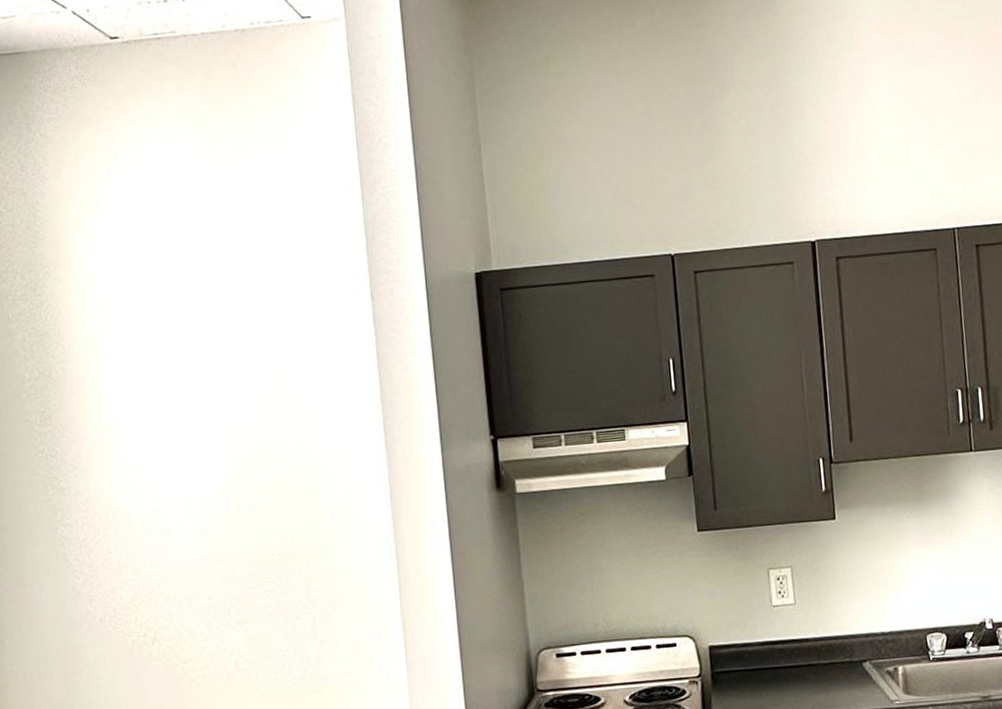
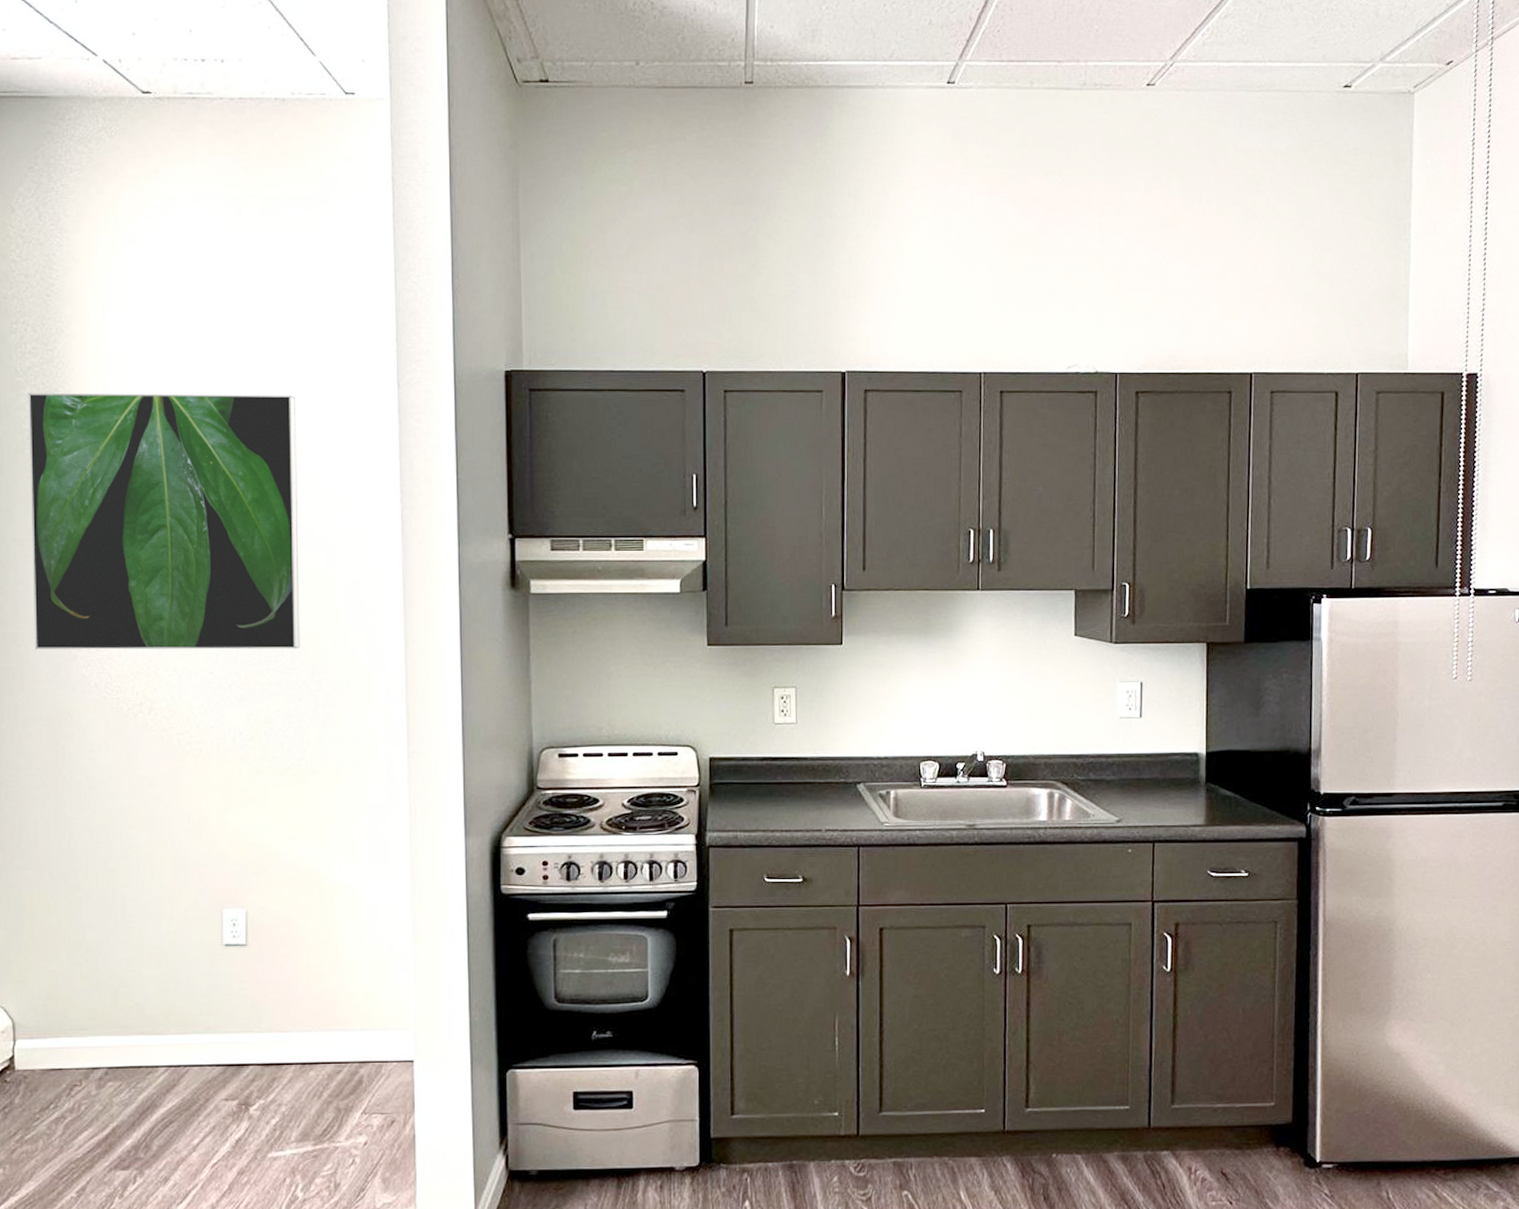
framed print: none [21,317,294,589] -> present [28,393,300,650]

